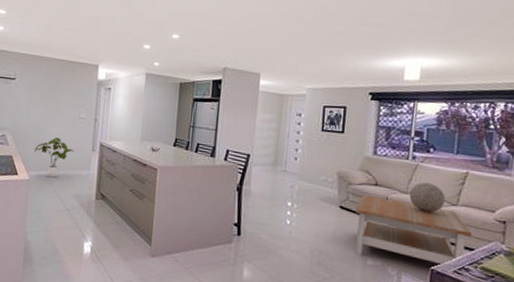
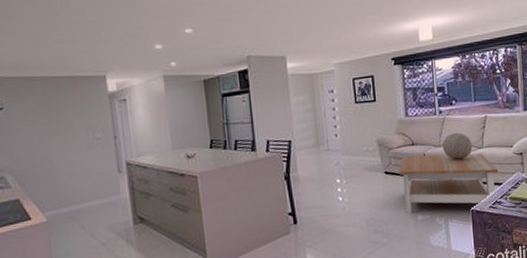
house plant: present [35,137,75,178] -> none [47,166,98,213]

